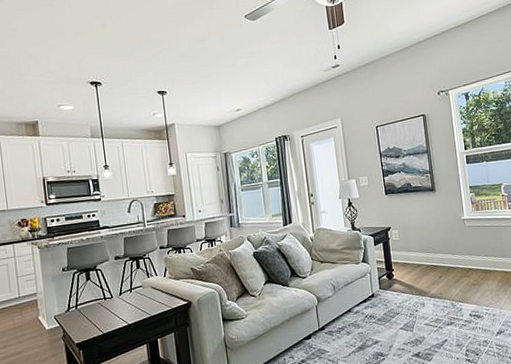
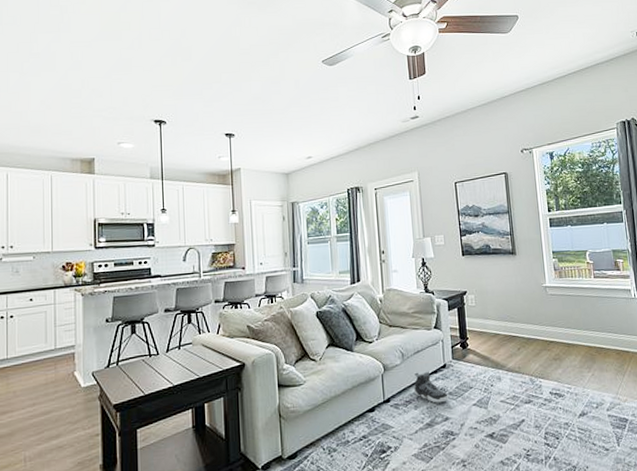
sneaker: none [345,301,379,329] -> present [413,371,450,403]

